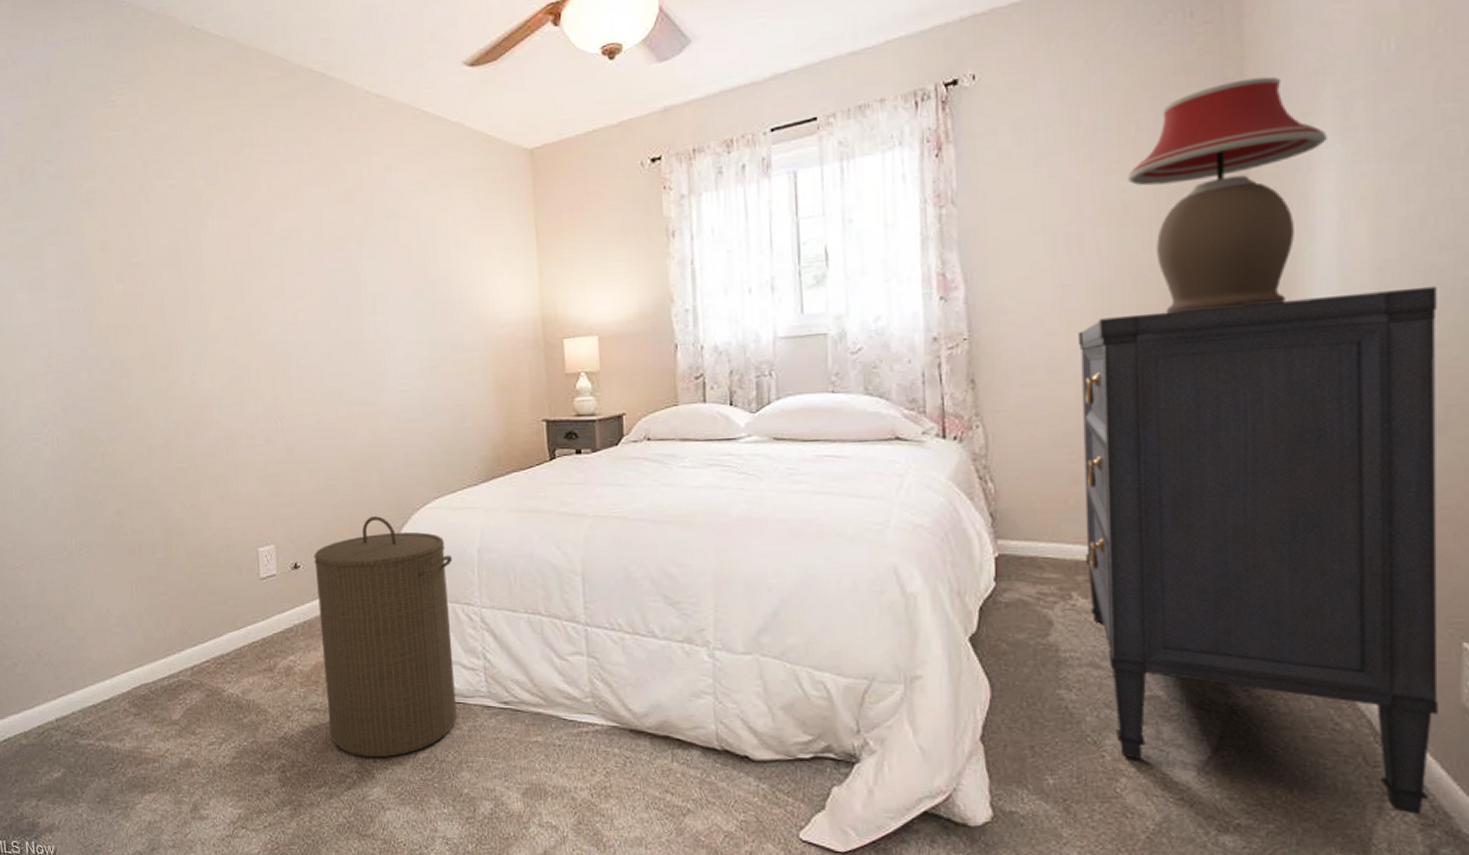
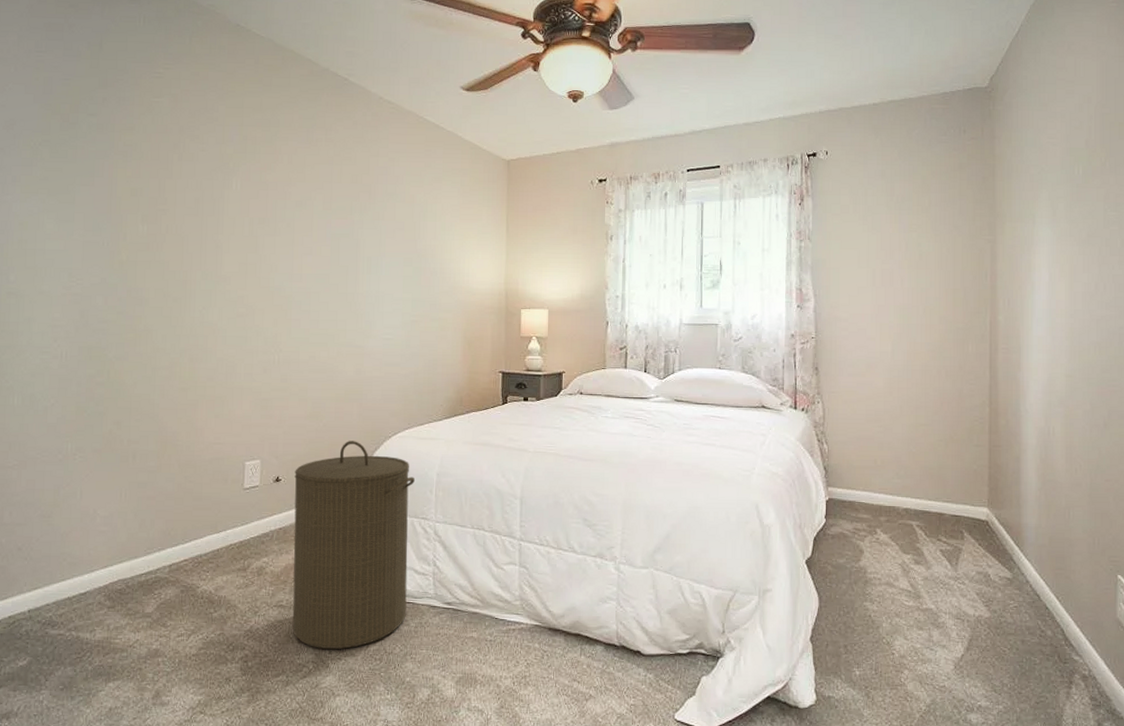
dresser: present [1079,286,1438,816] -> none [886,330,1104,699]
table lamp: present [1128,76,1327,313] -> none [922,179,1043,333]

